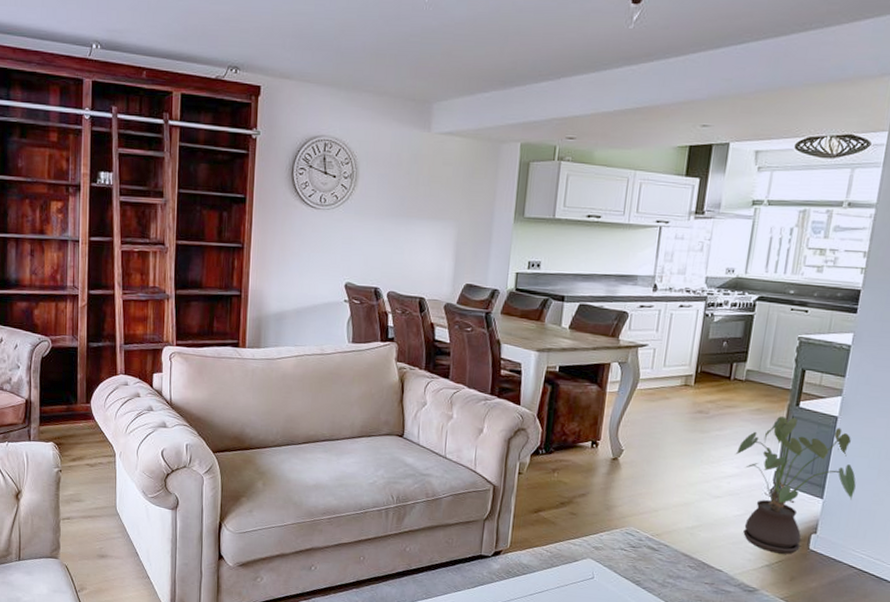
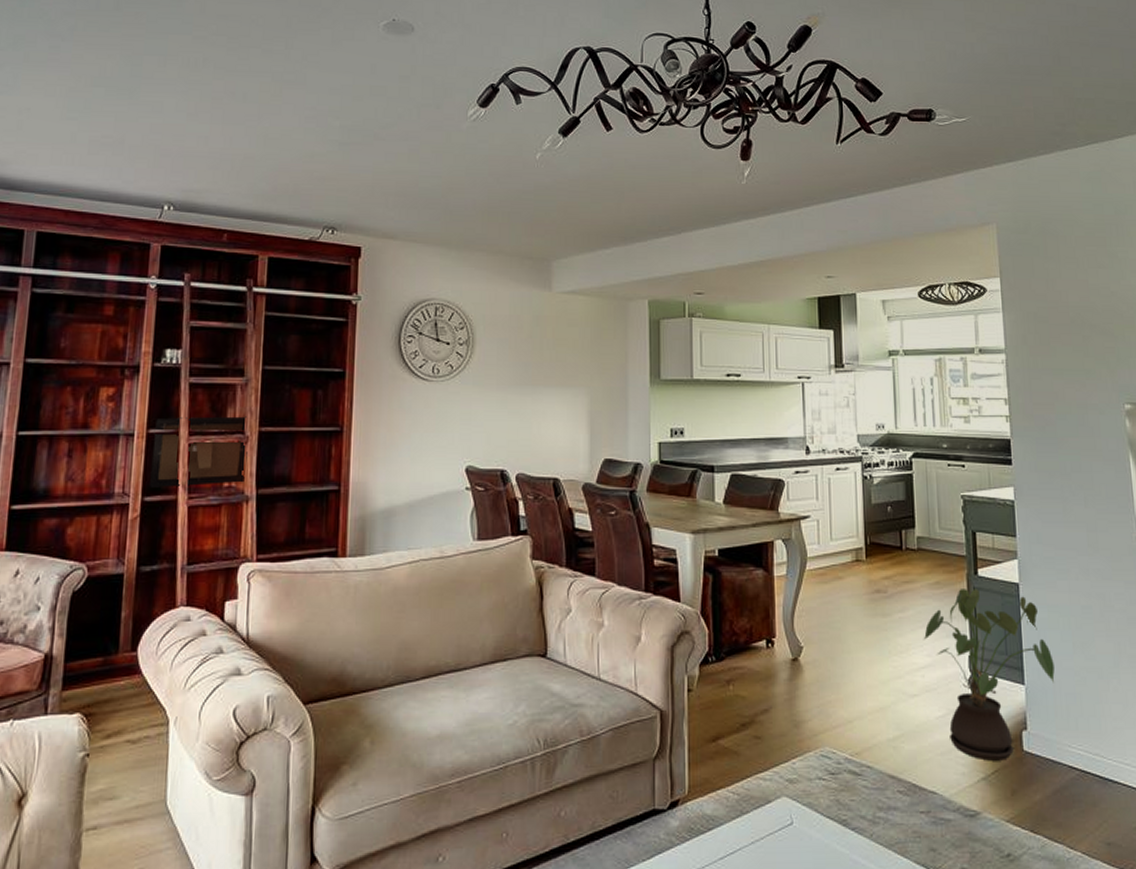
picture frame: none [93,228,167,285] -> present [150,416,248,488]

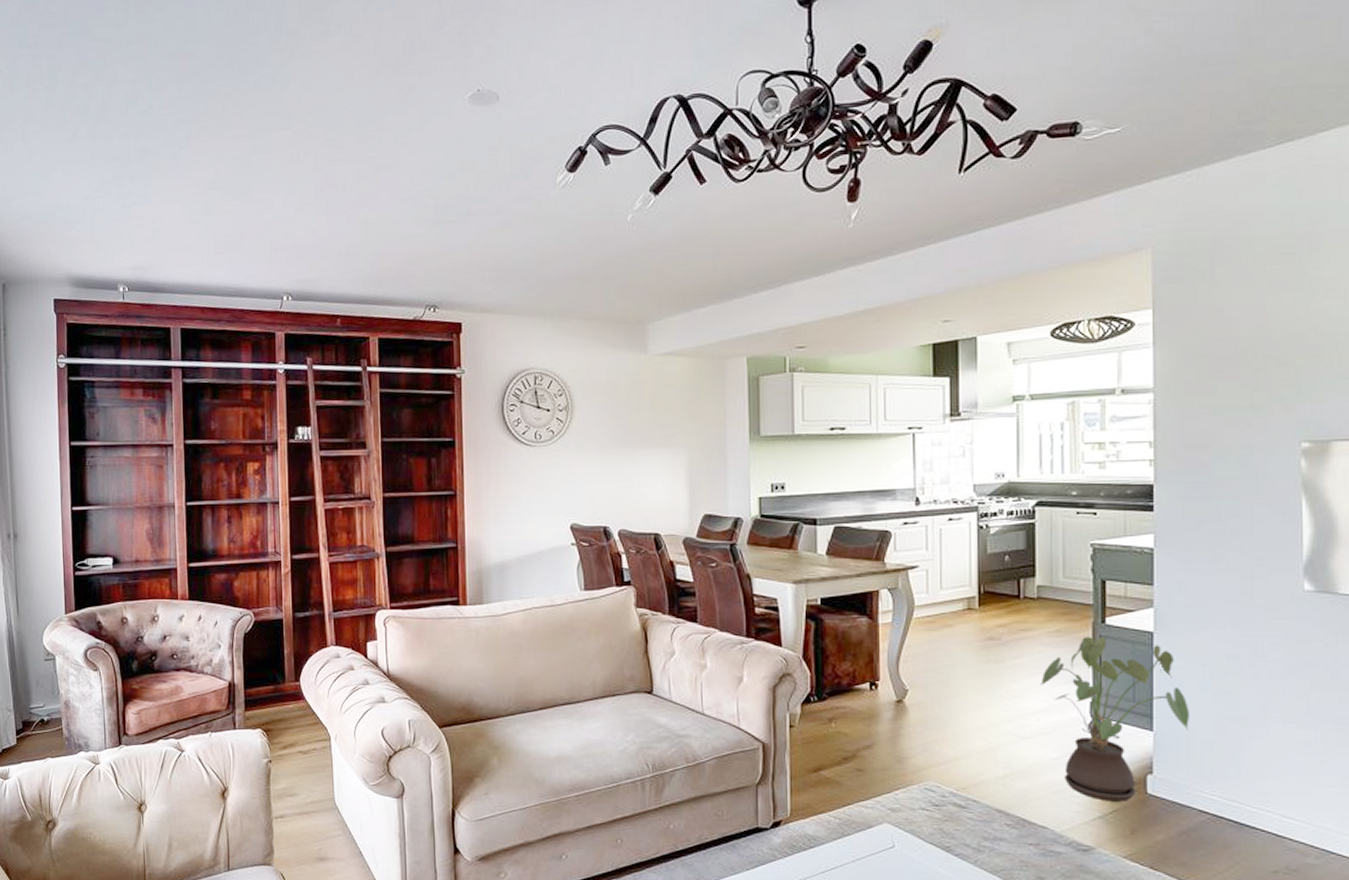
picture frame: present [150,416,248,488] -> none [295,484,375,547]

